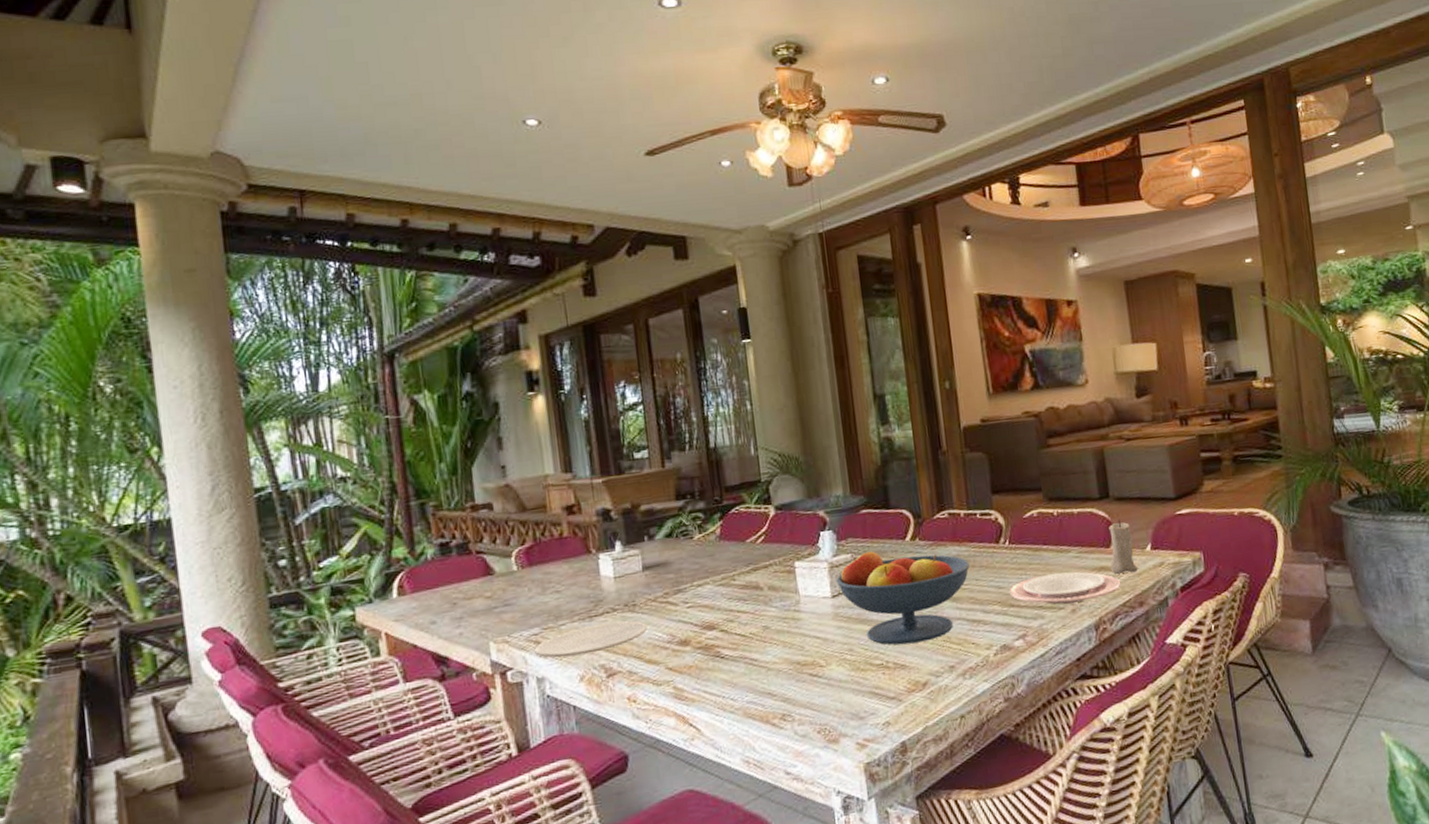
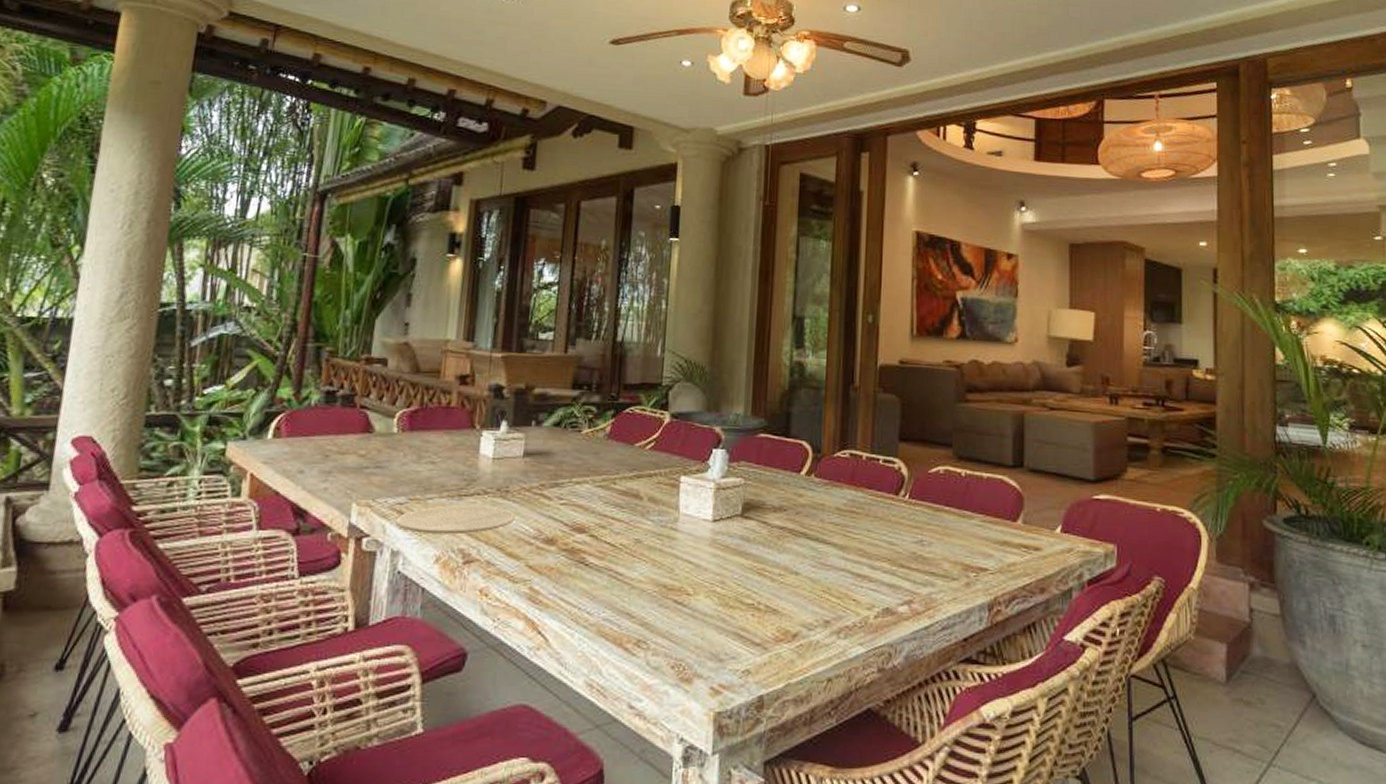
fruit bowl: present [836,551,970,645] -> none [720,478,864,588]
plate: present [1009,571,1121,605] -> none [901,539,1024,576]
candle: present [1109,519,1139,574] -> none [1014,492,1044,554]

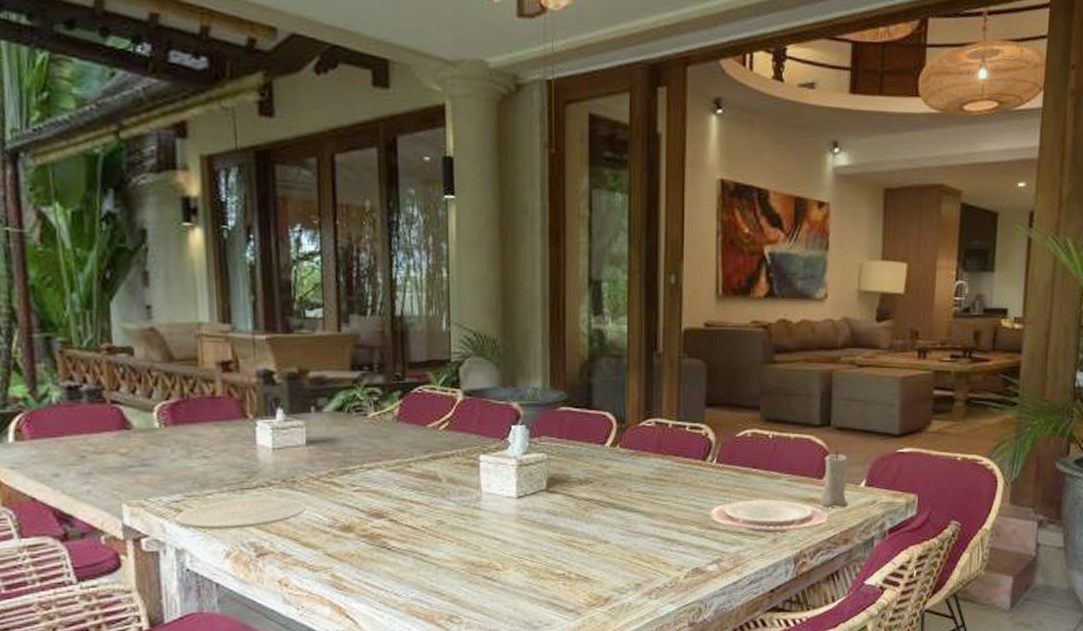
plate: none [901,539,1024,576] -> present [709,500,829,533]
candle: none [1014,492,1044,554] -> present [819,450,849,508]

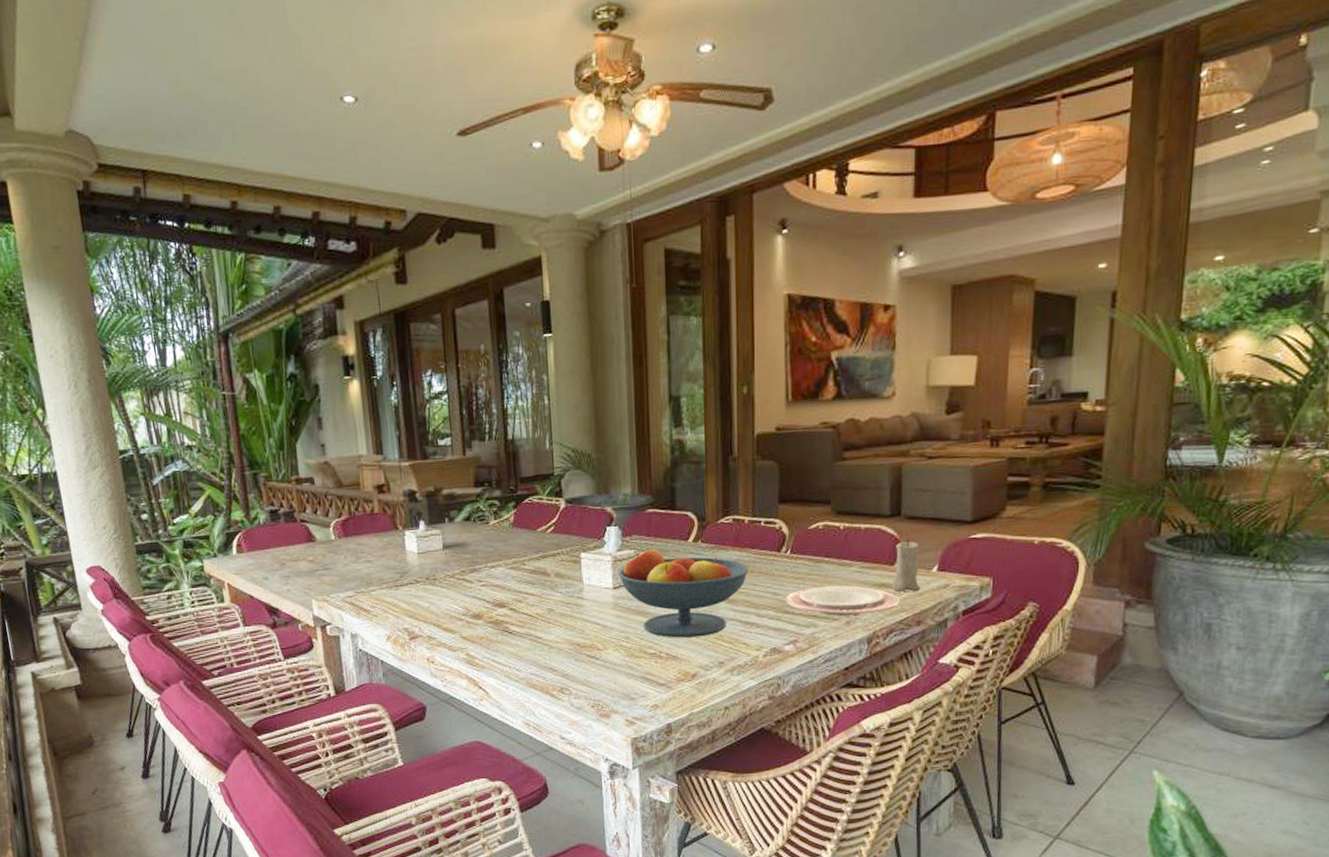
plate: present [174,497,307,530] -> none [349,592,446,619]
fruit bowl: none [524,453,671,556] -> present [618,549,748,638]

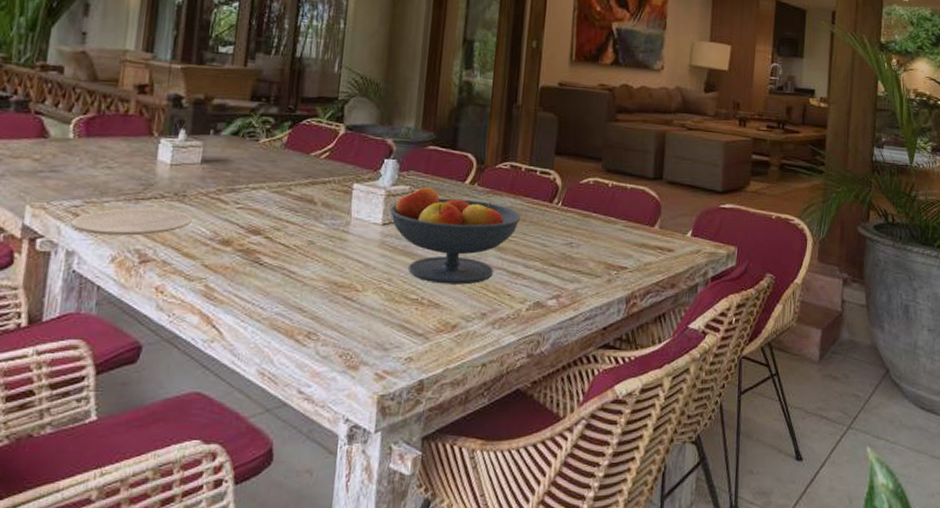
plate: none [349,592,446,619] -> present [71,207,193,236]
plate: present [785,585,901,616] -> none [552,241,658,273]
candle: present [891,538,921,592] -> none [650,201,677,255]

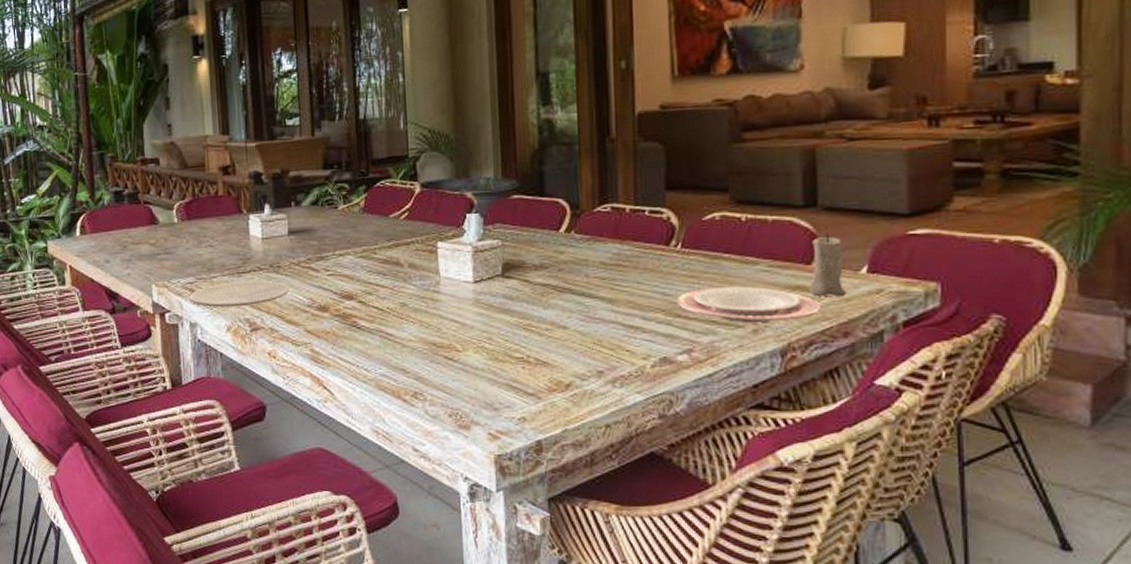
fruit bowl: present [390,186,521,285] -> none [479,239,631,341]
plate: none [552,241,658,273] -> present [676,287,822,322]
candle: none [650,201,677,255] -> present [808,232,847,297]

